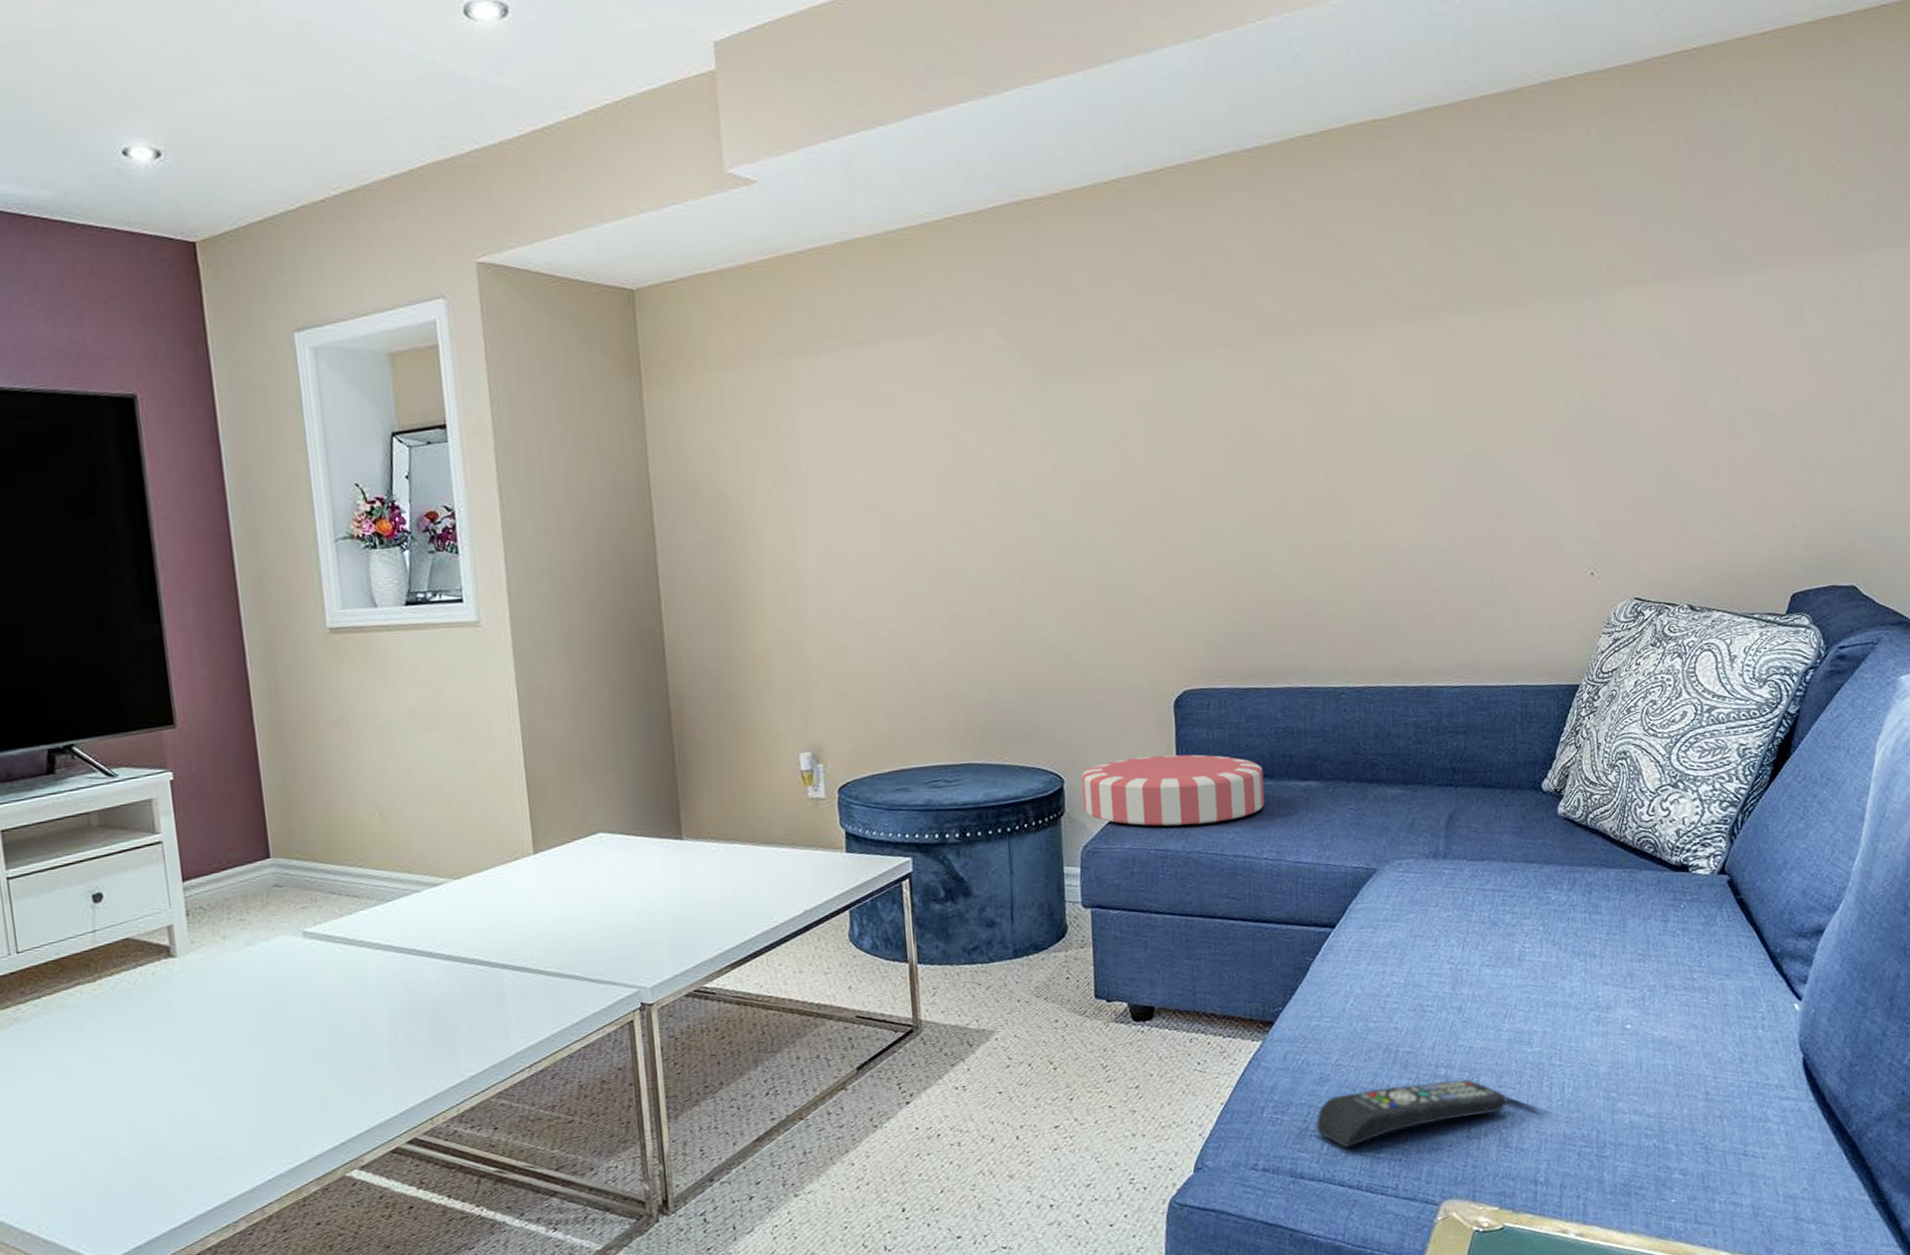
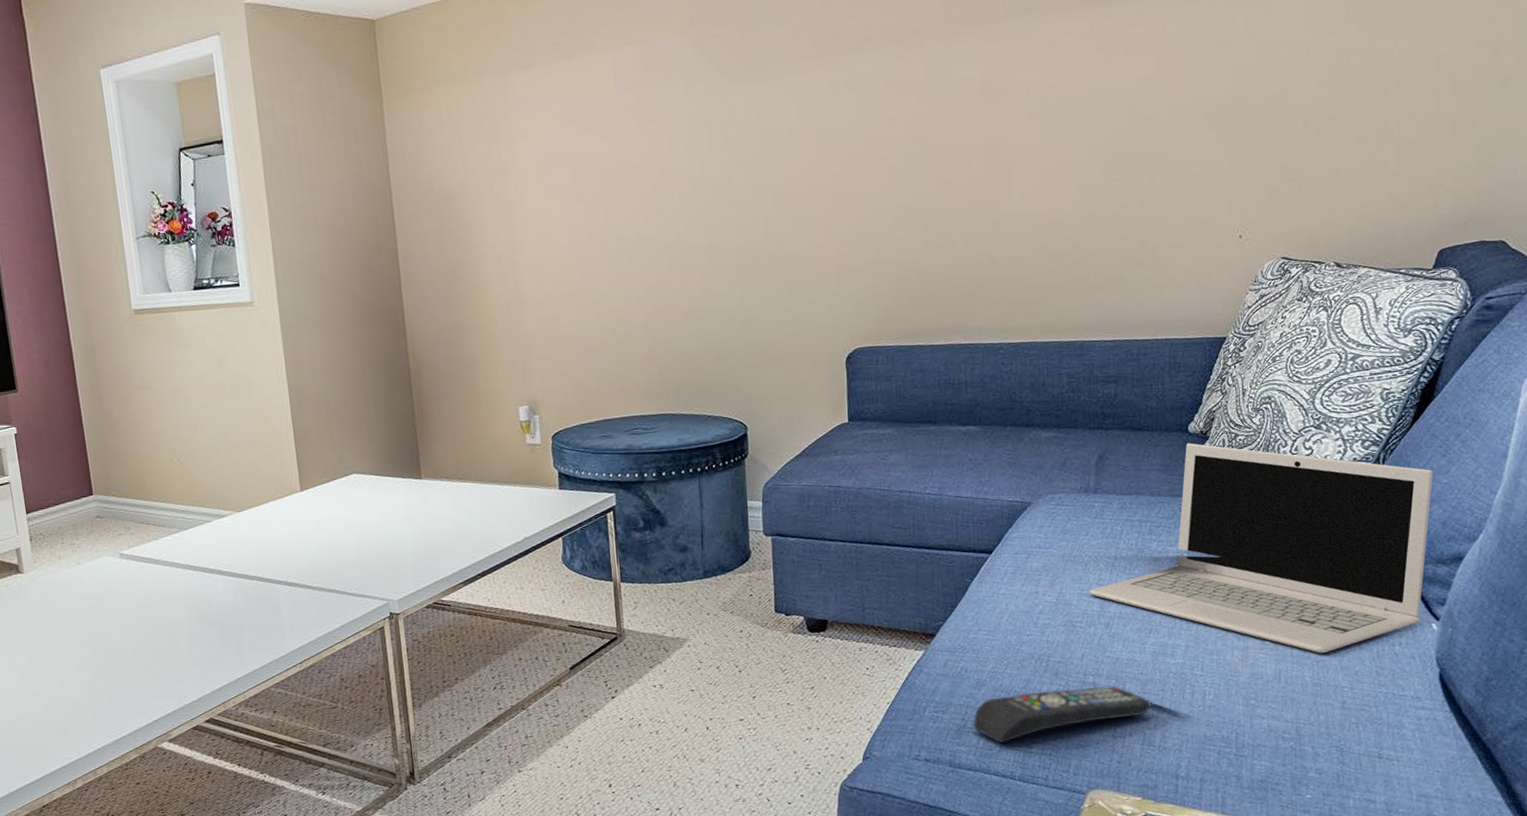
cushion: present [1082,754,1265,826] -> none [763,404,928,466]
laptop: none [1439,802,1792,1039] -> present [1088,443,1433,654]

